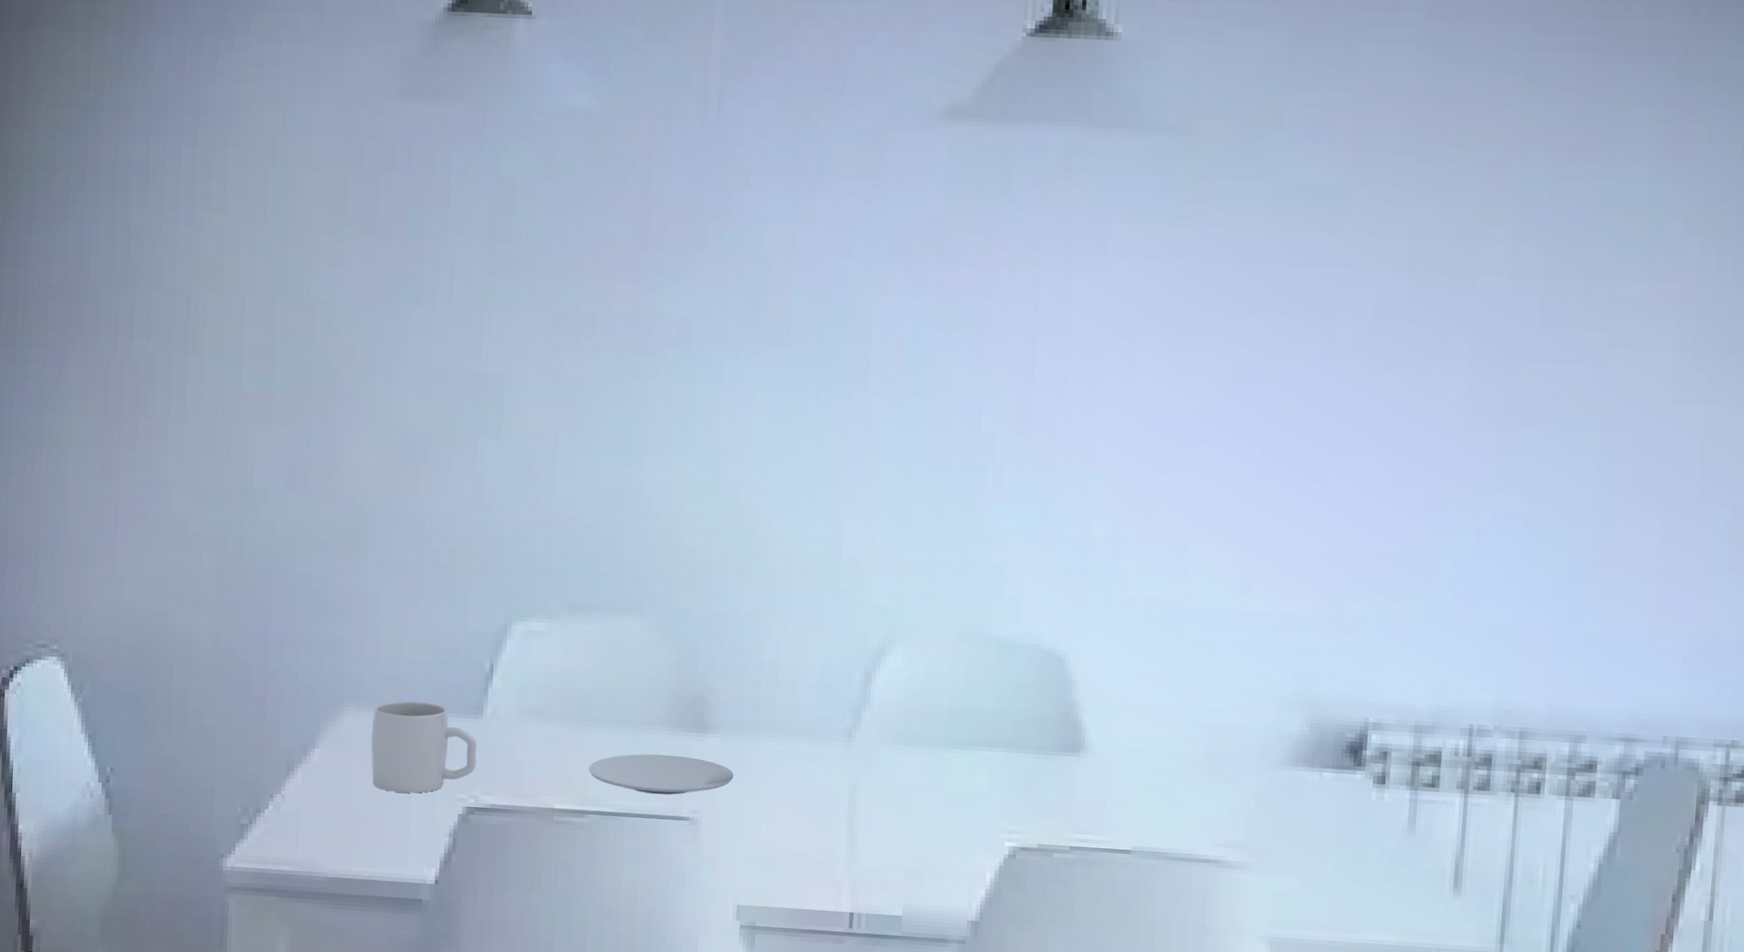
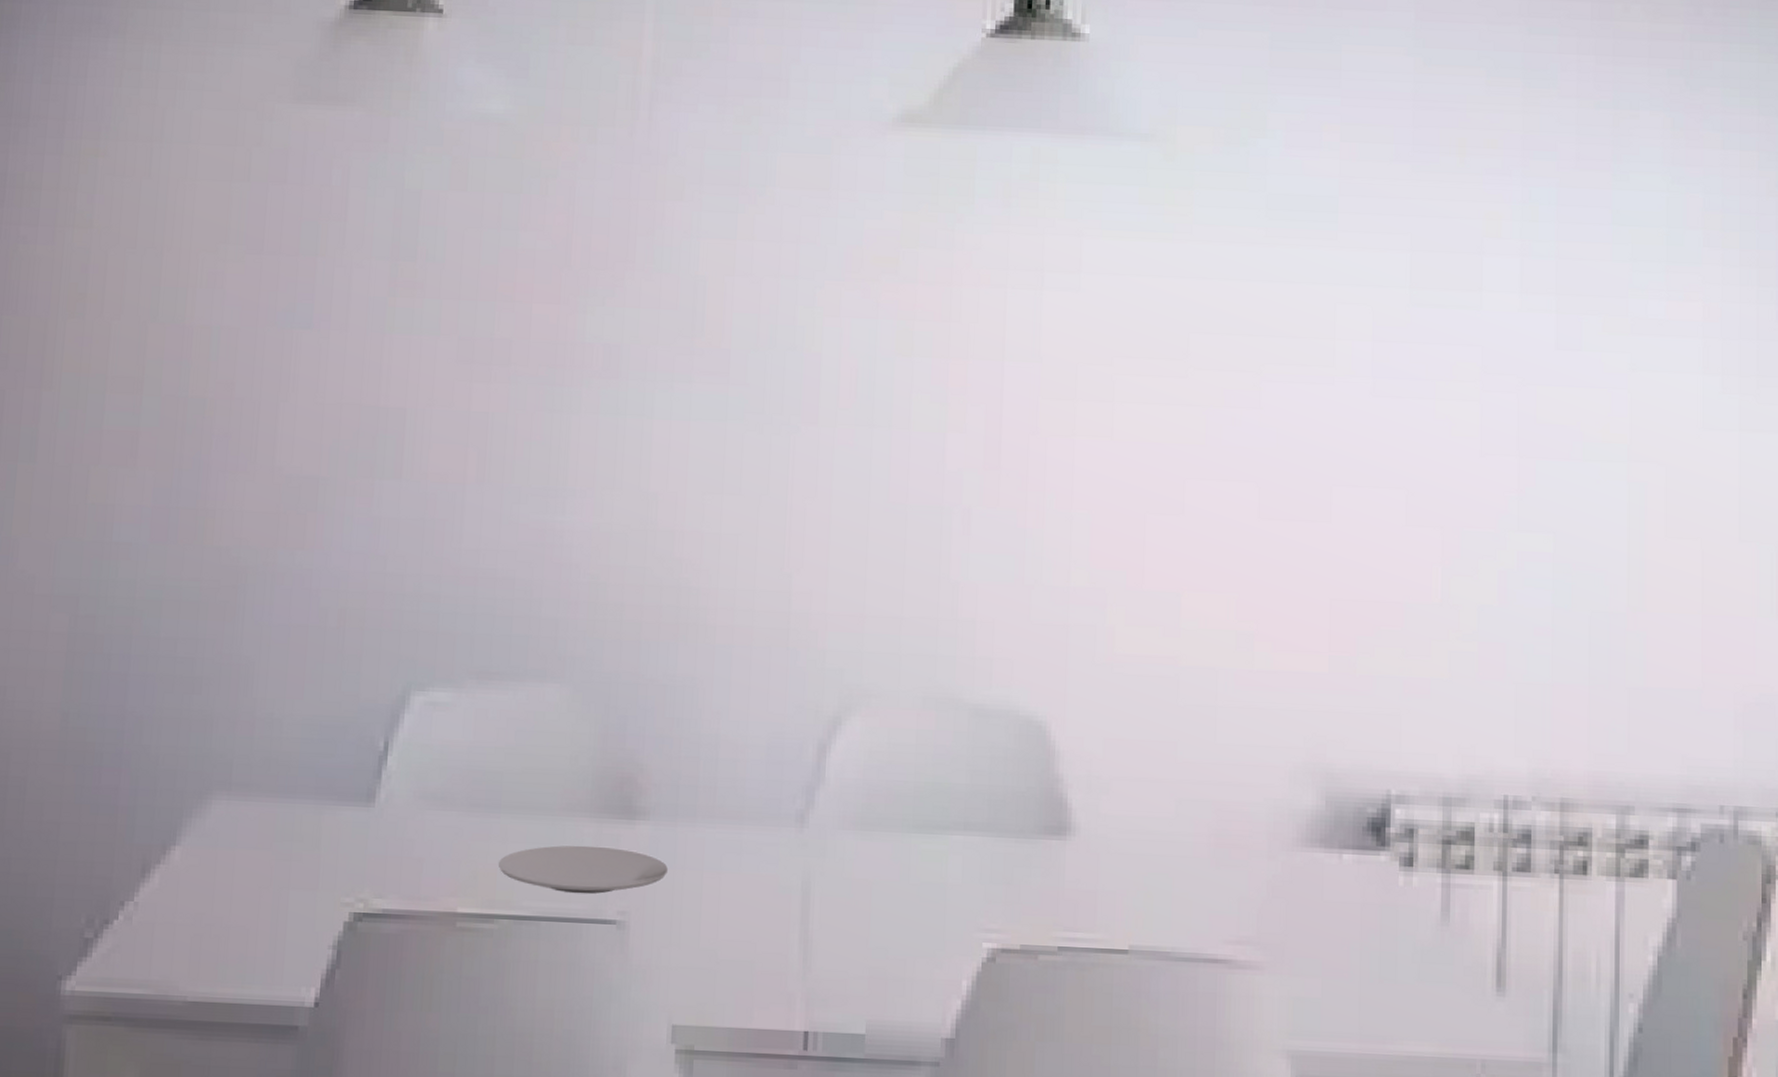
mug: present [370,701,477,793] -> none [242,787,368,897]

